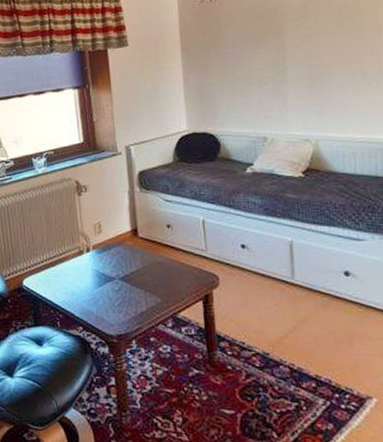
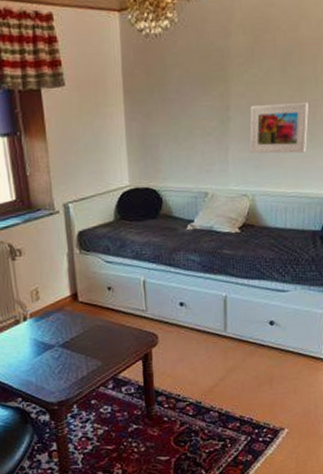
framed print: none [307,51,374,101] -> present [249,102,308,154]

